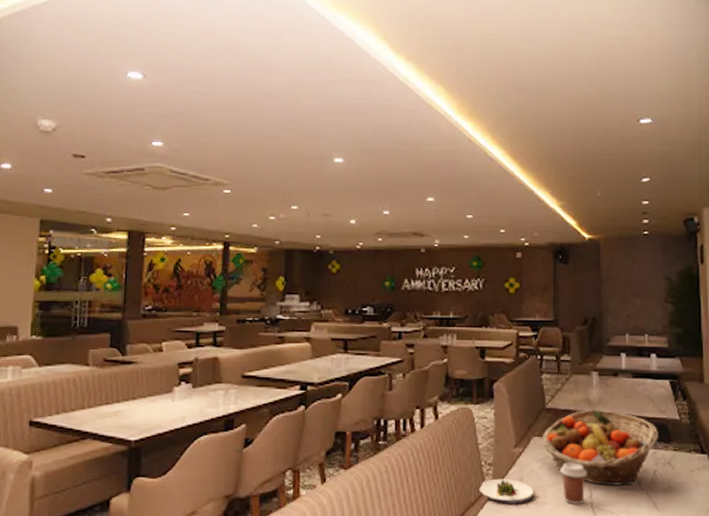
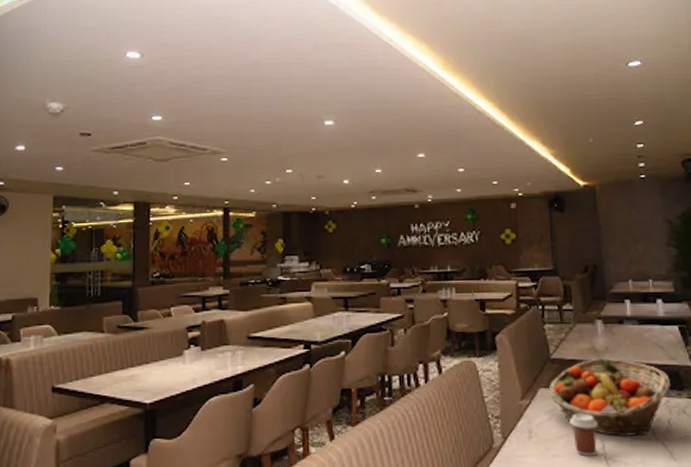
salad plate: present [478,478,534,504] -> none [487,431,544,458]

